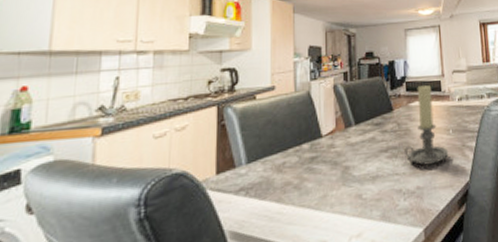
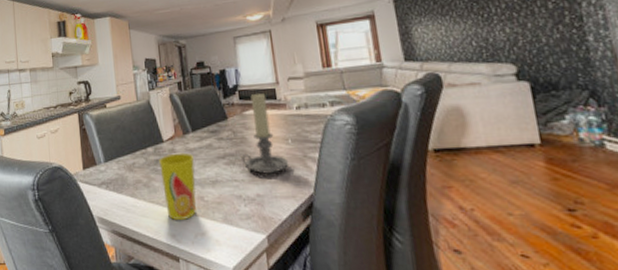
cup: none [315,147,355,224] -> present [159,152,196,220]

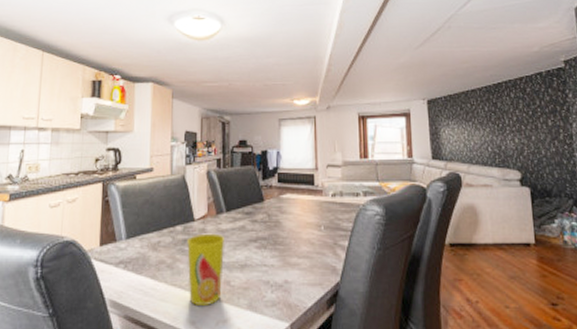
candle holder: present [242,92,289,174] -> none [274,177,320,260]

